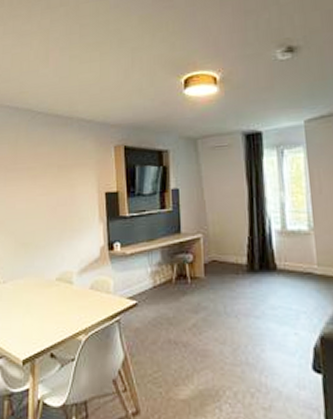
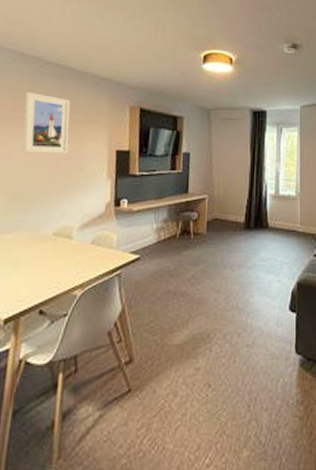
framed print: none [22,143,62,203] -> present [22,91,70,154]

